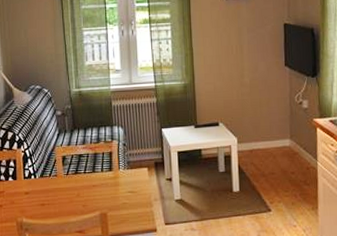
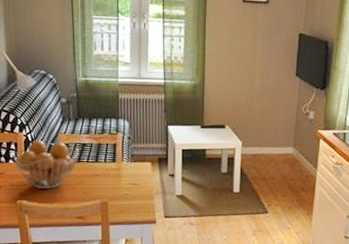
fruit basket: none [12,155,76,205] -> present [12,140,79,189]

